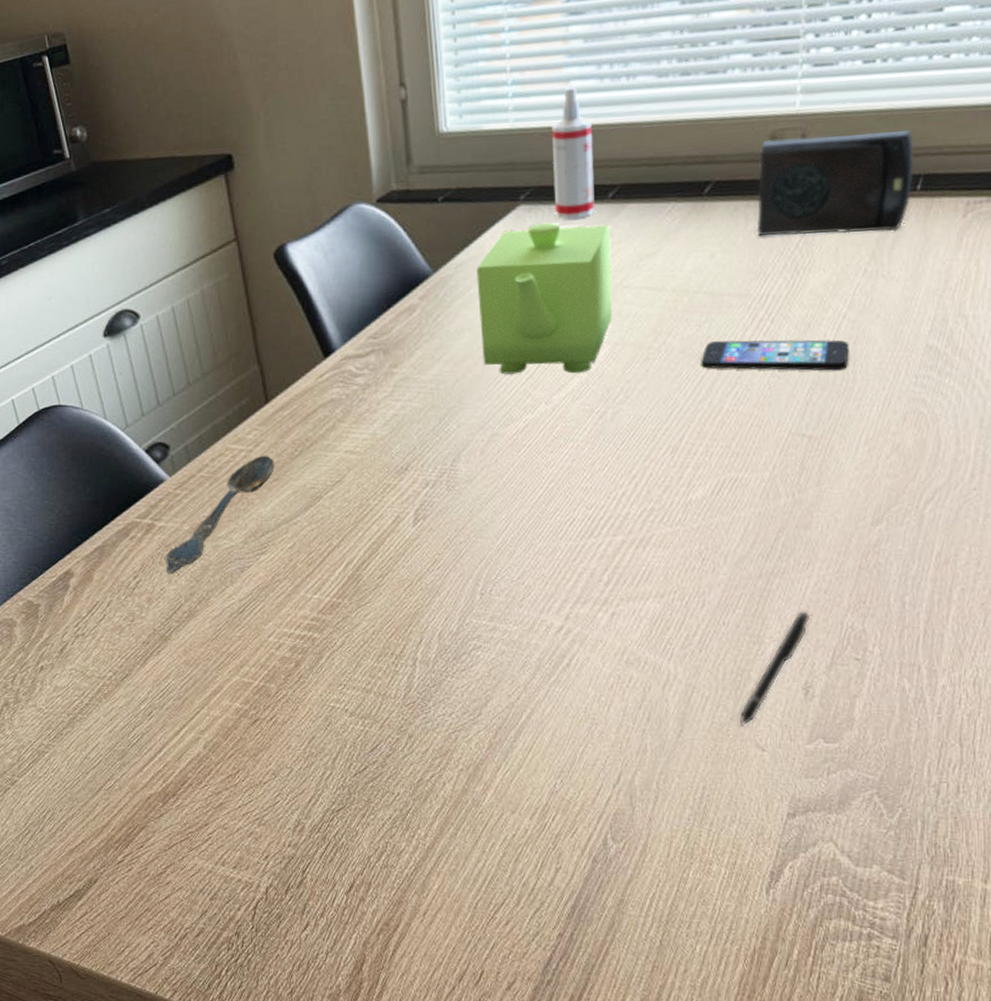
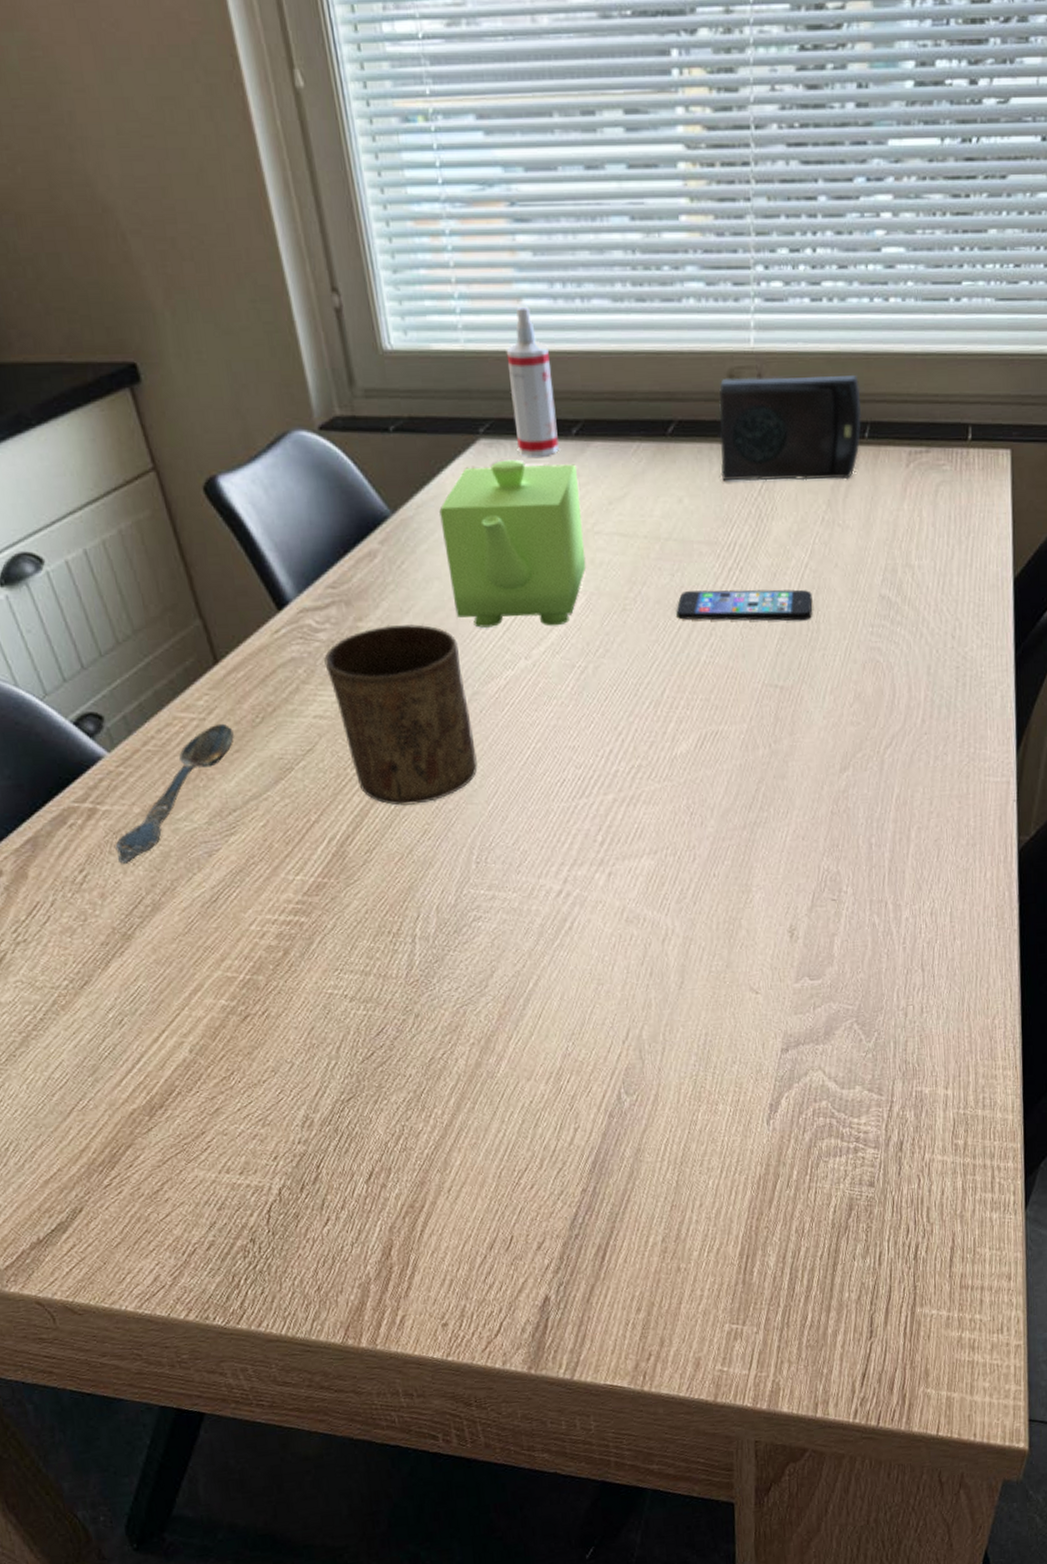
cup: none [360,371,490,536] -> present [324,624,478,806]
pen: present [739,611,811,726] -> none [734,857,792,972]

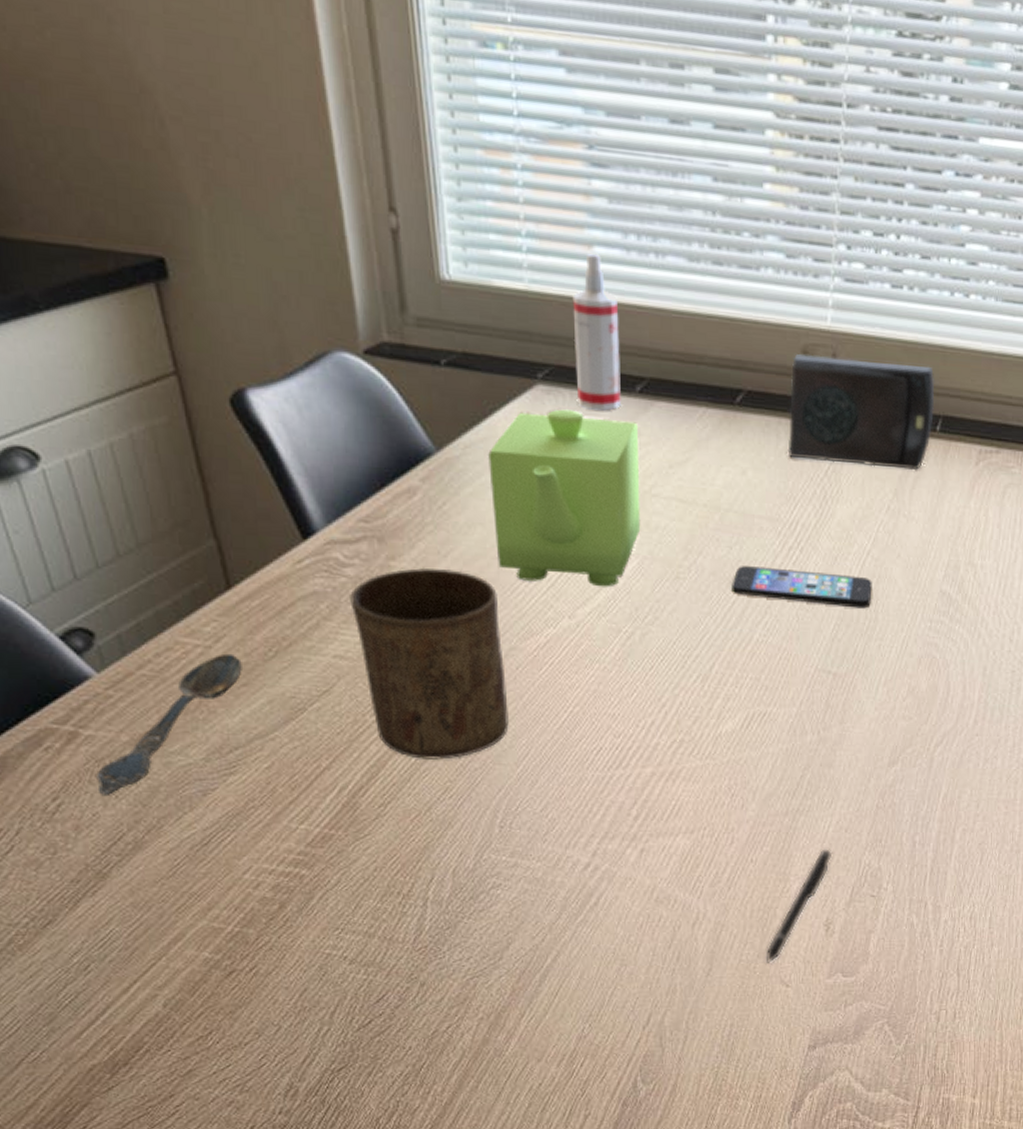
pen: none [734,857,792,972] -> present [765,849,833,963]

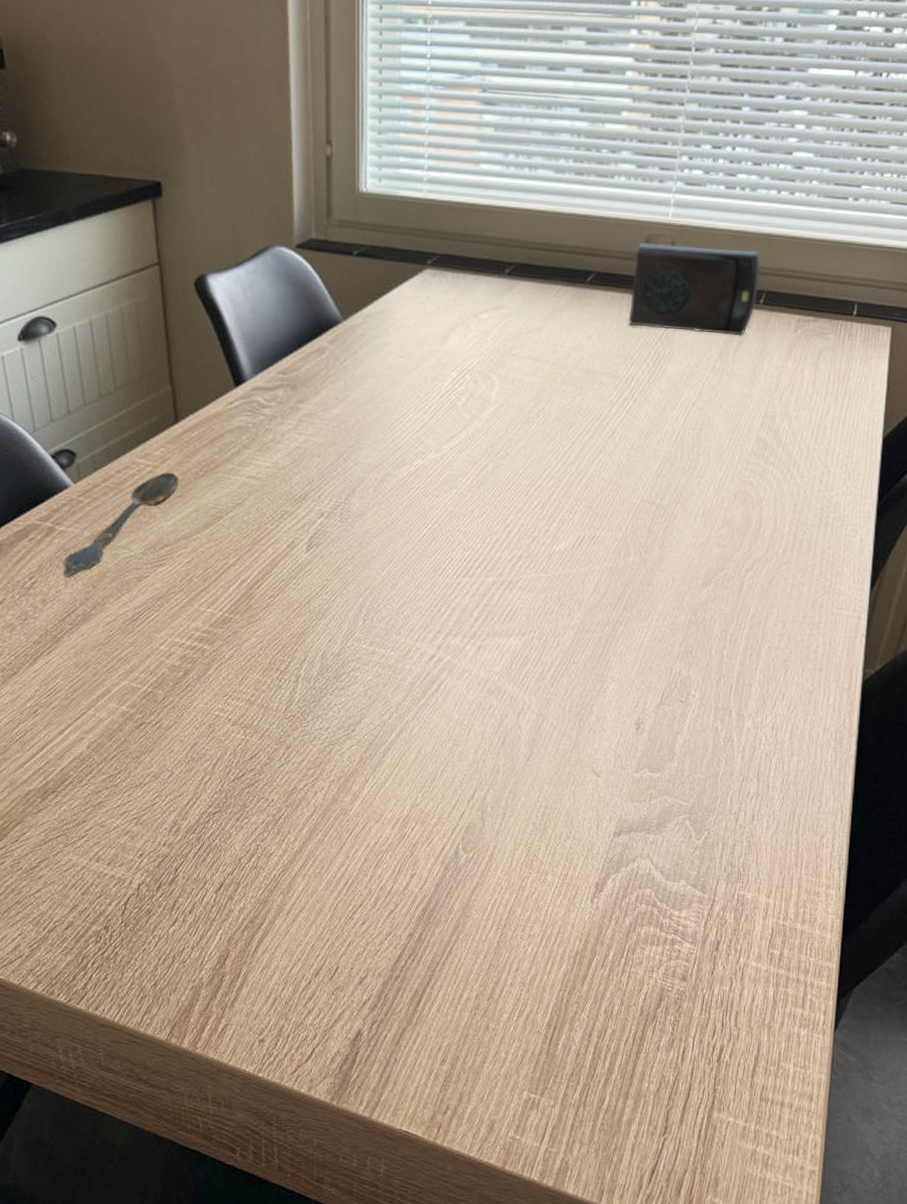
cup: present [350,567,509,760] -> none [265,409,380,562]
teapot: present [488,409,641,587] -> none [382,288,505,428]
spray bottle: present [572,252,622,411] -> none [457,169,496,289]
smartphone: present [731,566,872,609] -> none [572,413,696,451]
pen: present [765,849,833,963] -> none [580,656,647,754]

